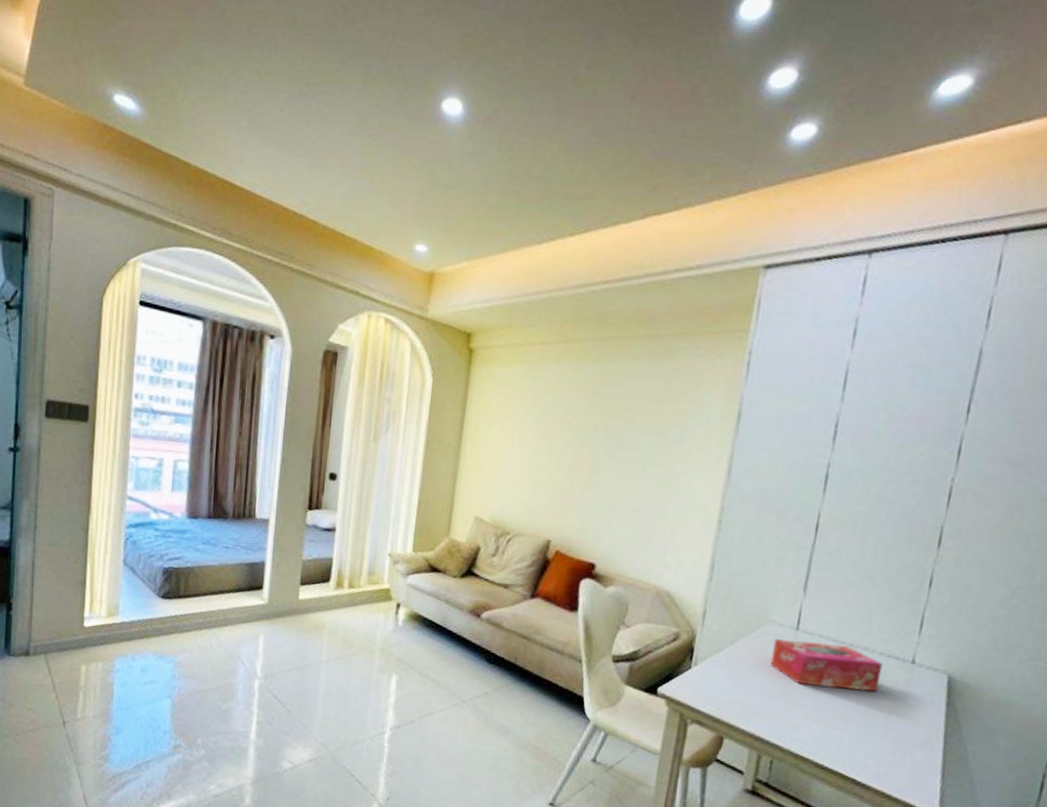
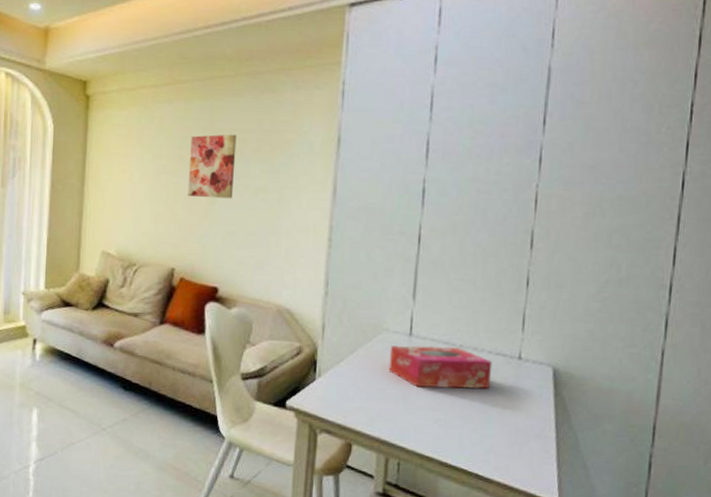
wall art: none [570,400,629,471] -> present [187,134,237,199]

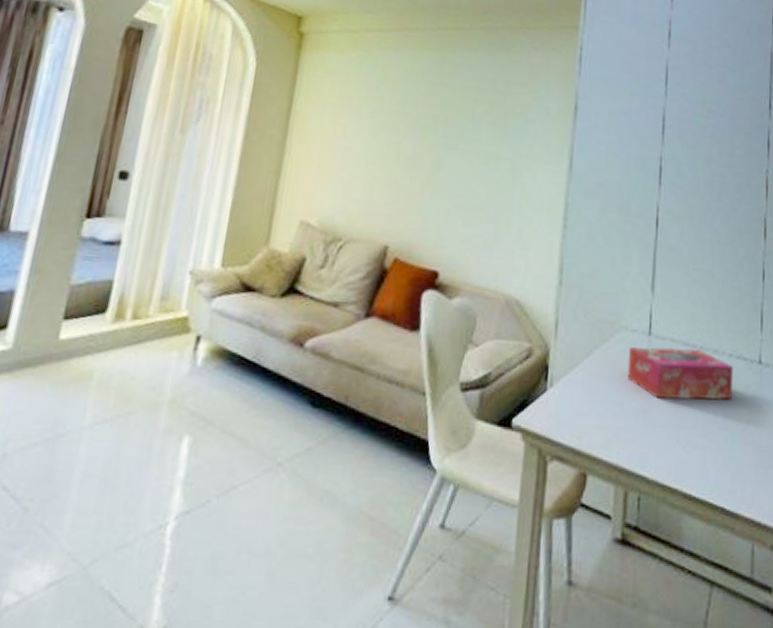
wall art: present [187,134,237,199] -> none [409,90,469,166]

